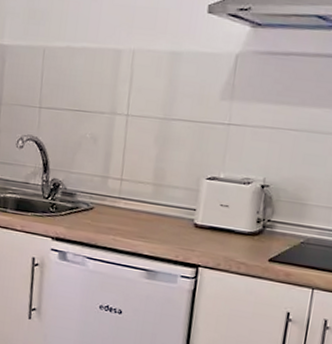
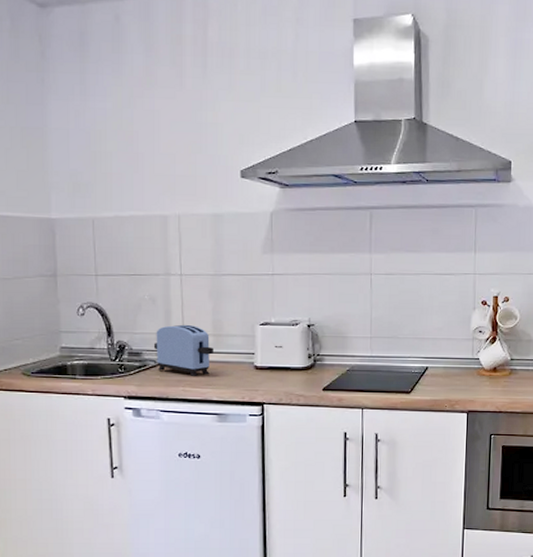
toaster: none [88,168,152,227] -> present [153,324,213,377]

